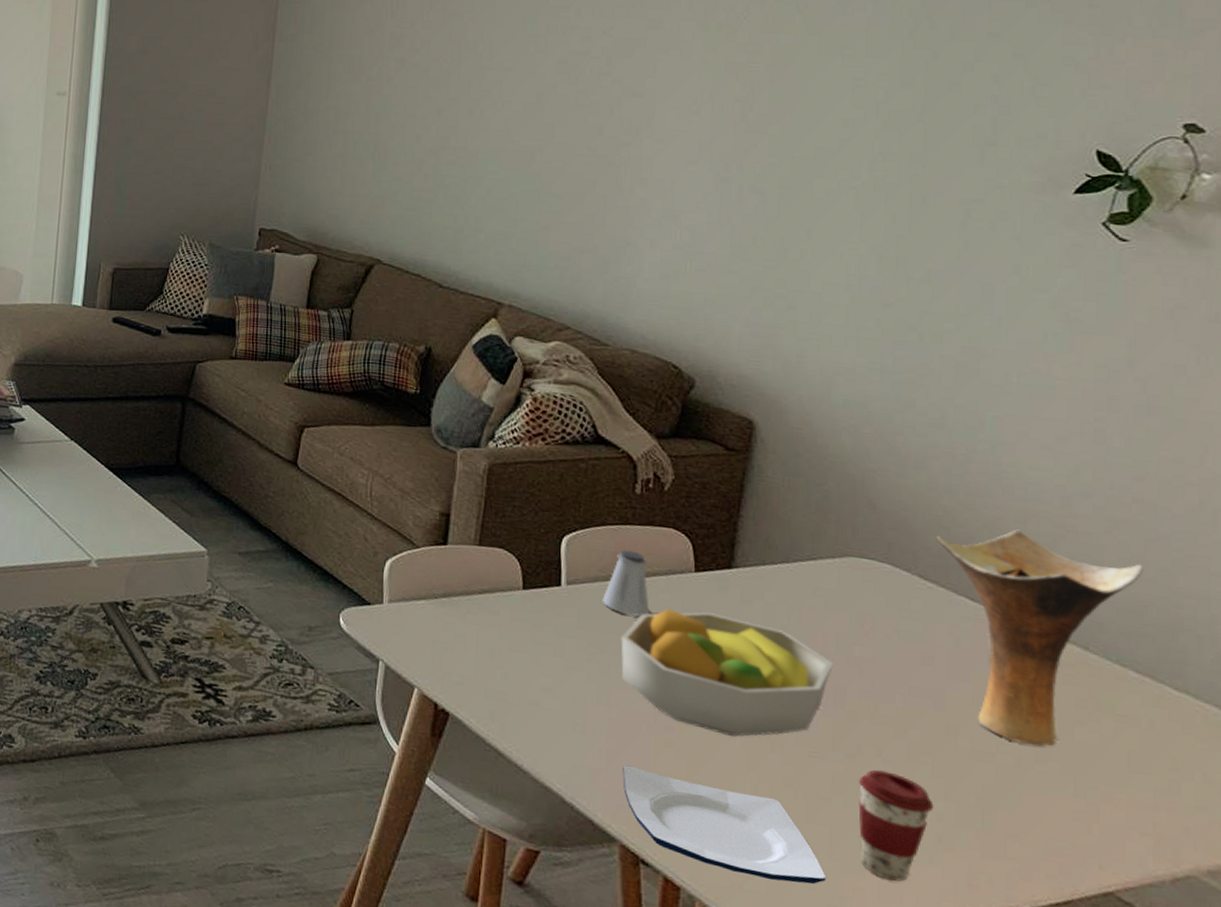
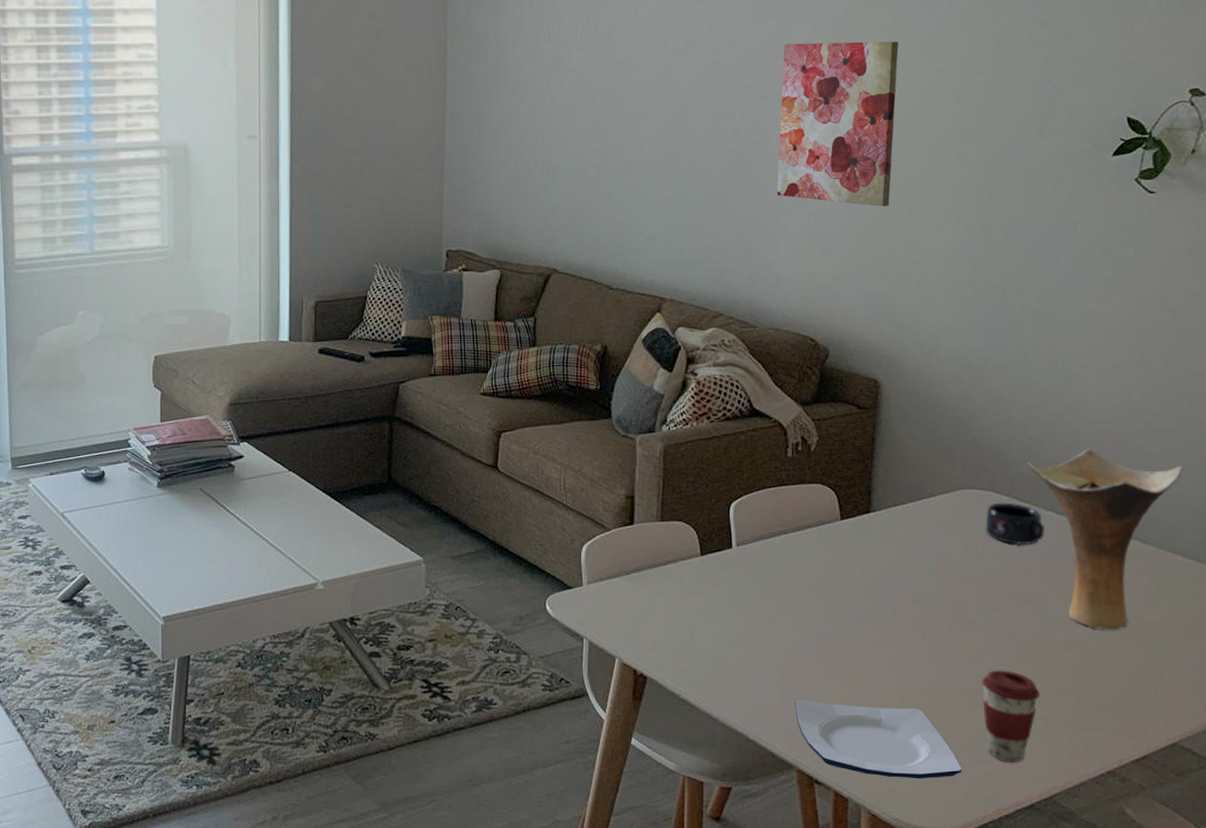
saltshaker: present [602,550,649,617] -> none [767,508,806,566]
fruit bowl: present [621,609,833,737] -> none [785,554,956,659]
wall art: none [644,37,806,227] -> present [776,41,899,207]
mug: none [875,577,953,632] -> present [984,502,1045,546]

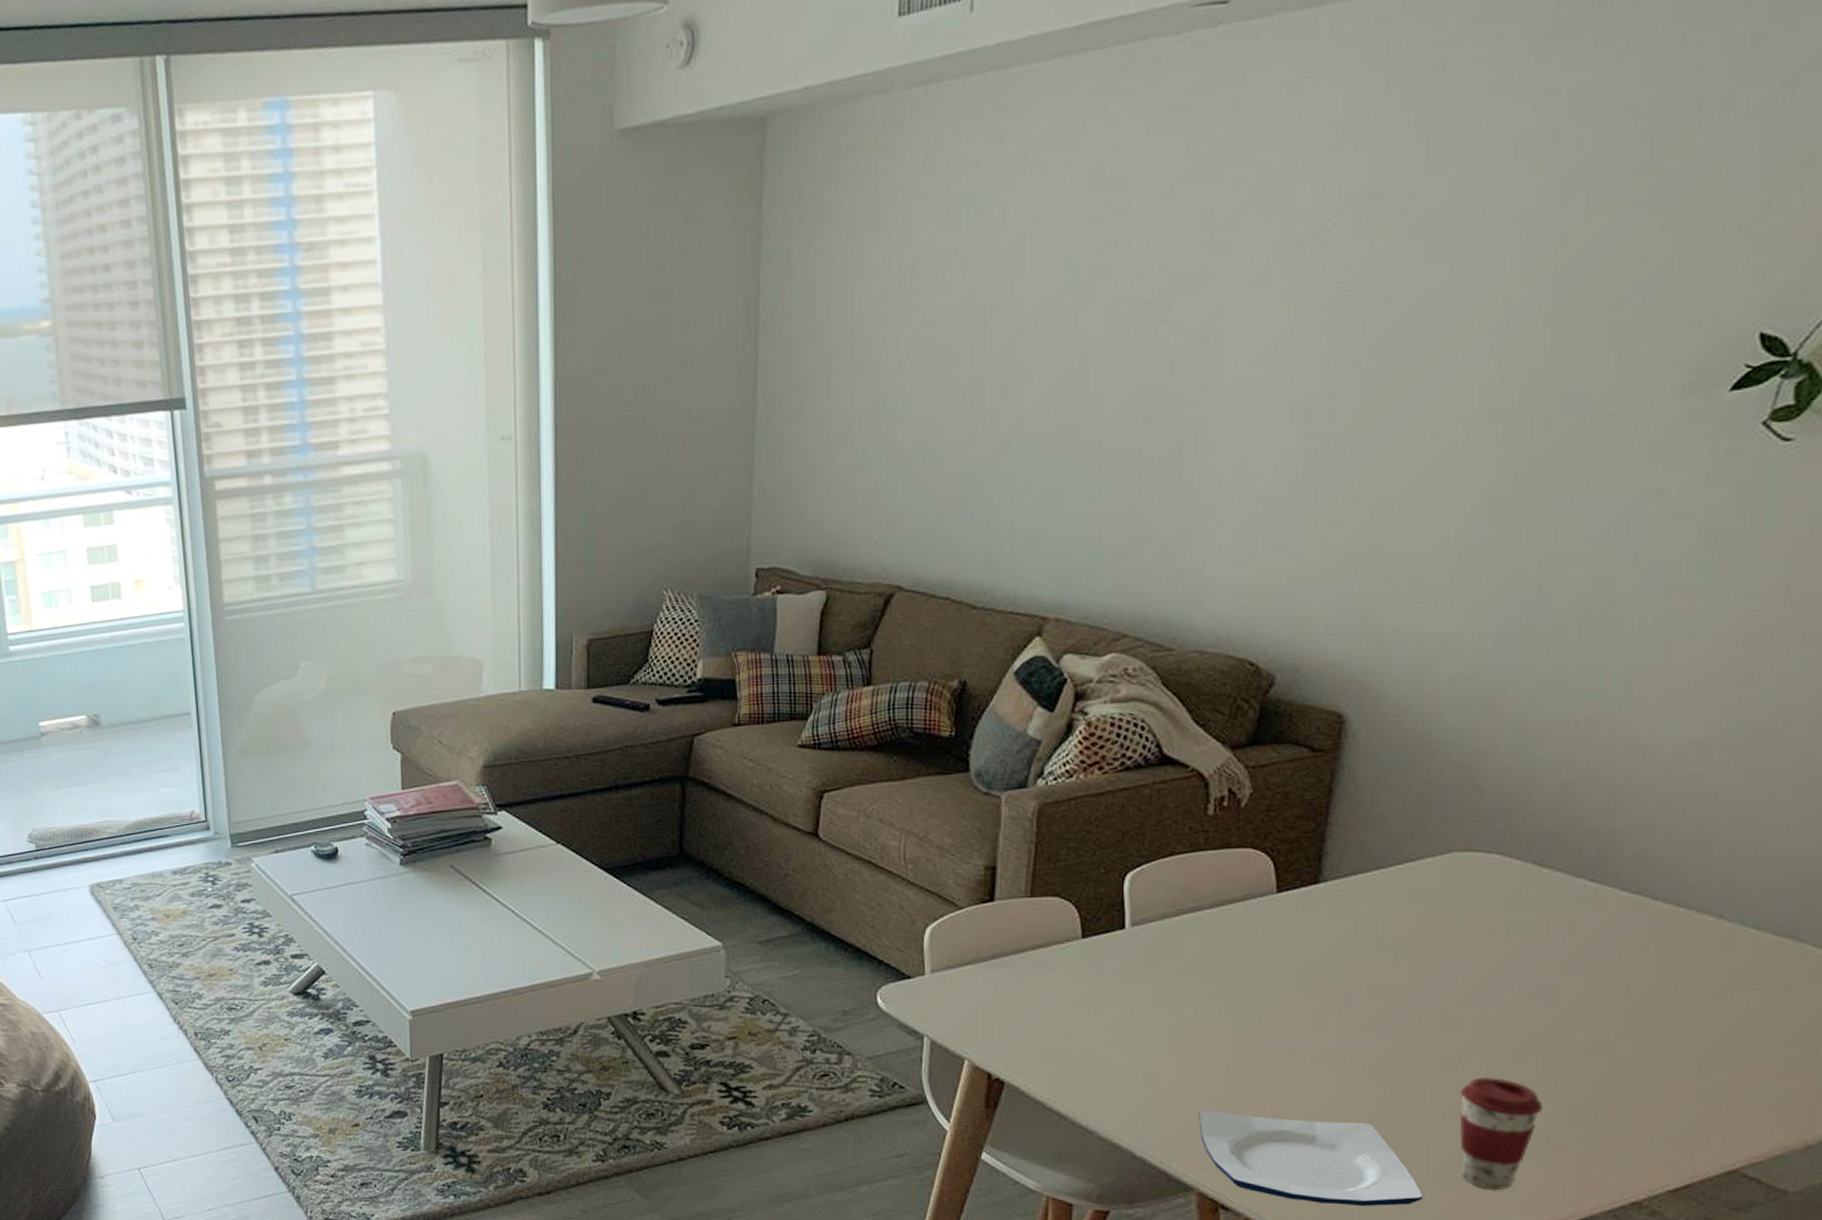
wall art: present [776,41,899,207] -> none [1212,248,1409,482]
mug: present [984,502,1045,546] -> none [1482,868,1570,923]
vase: present [1027,448,1183,630] -> none [1553,795,1791,1029]

